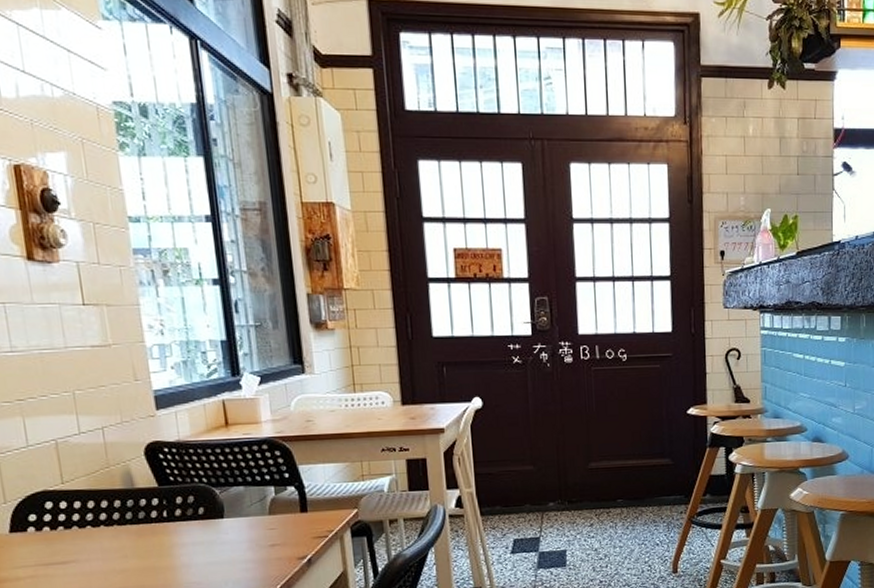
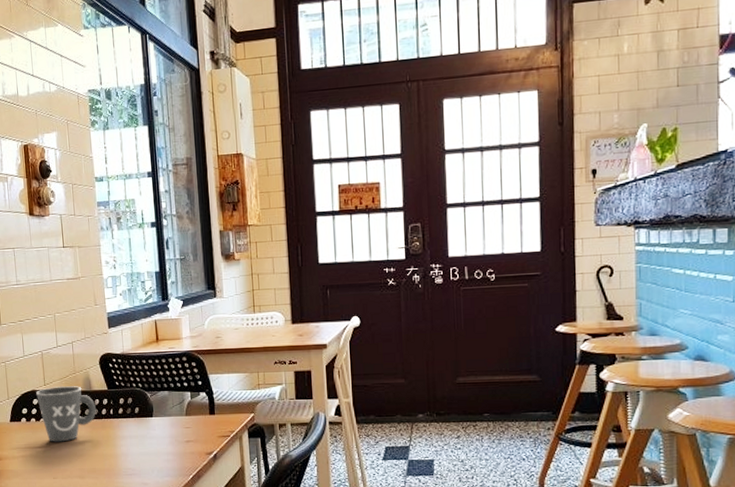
mug: none [49,483,142,556] -> present [36,386,96,442]

